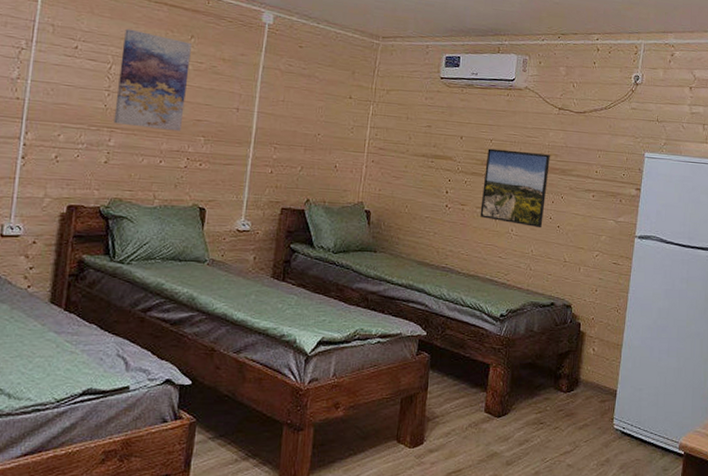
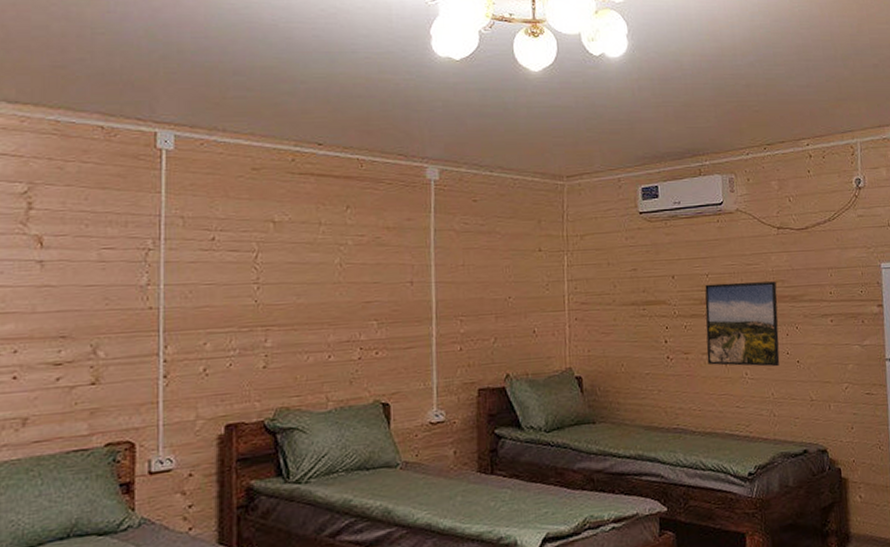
wall art: present [113,28,191,132] -> none [267,208,350,321]

